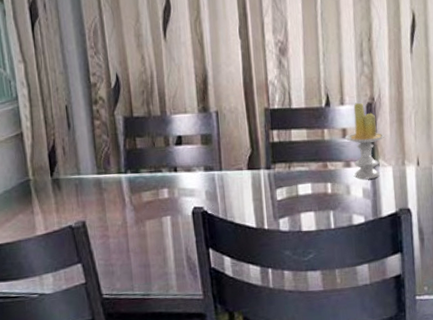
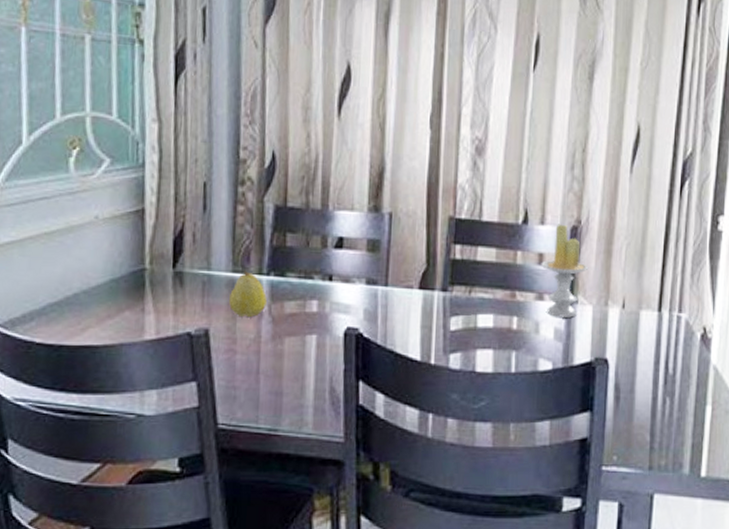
fruit: none [98,171,128,209] -> present [229,270,267,318]

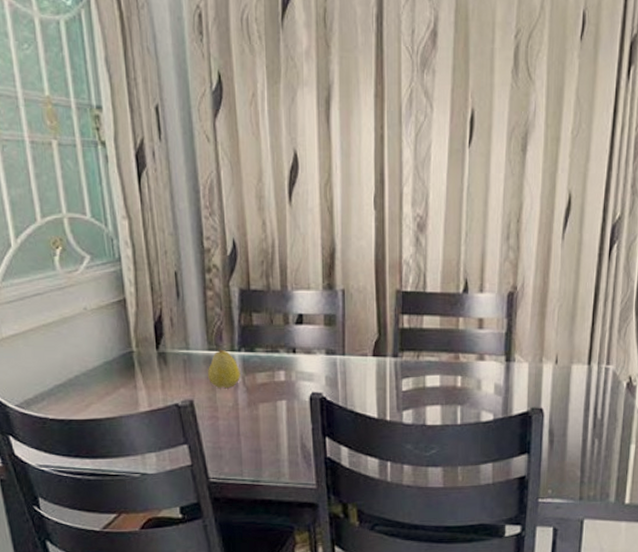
candle: present [541,224,589,318] -> none [481,291,525,375]

